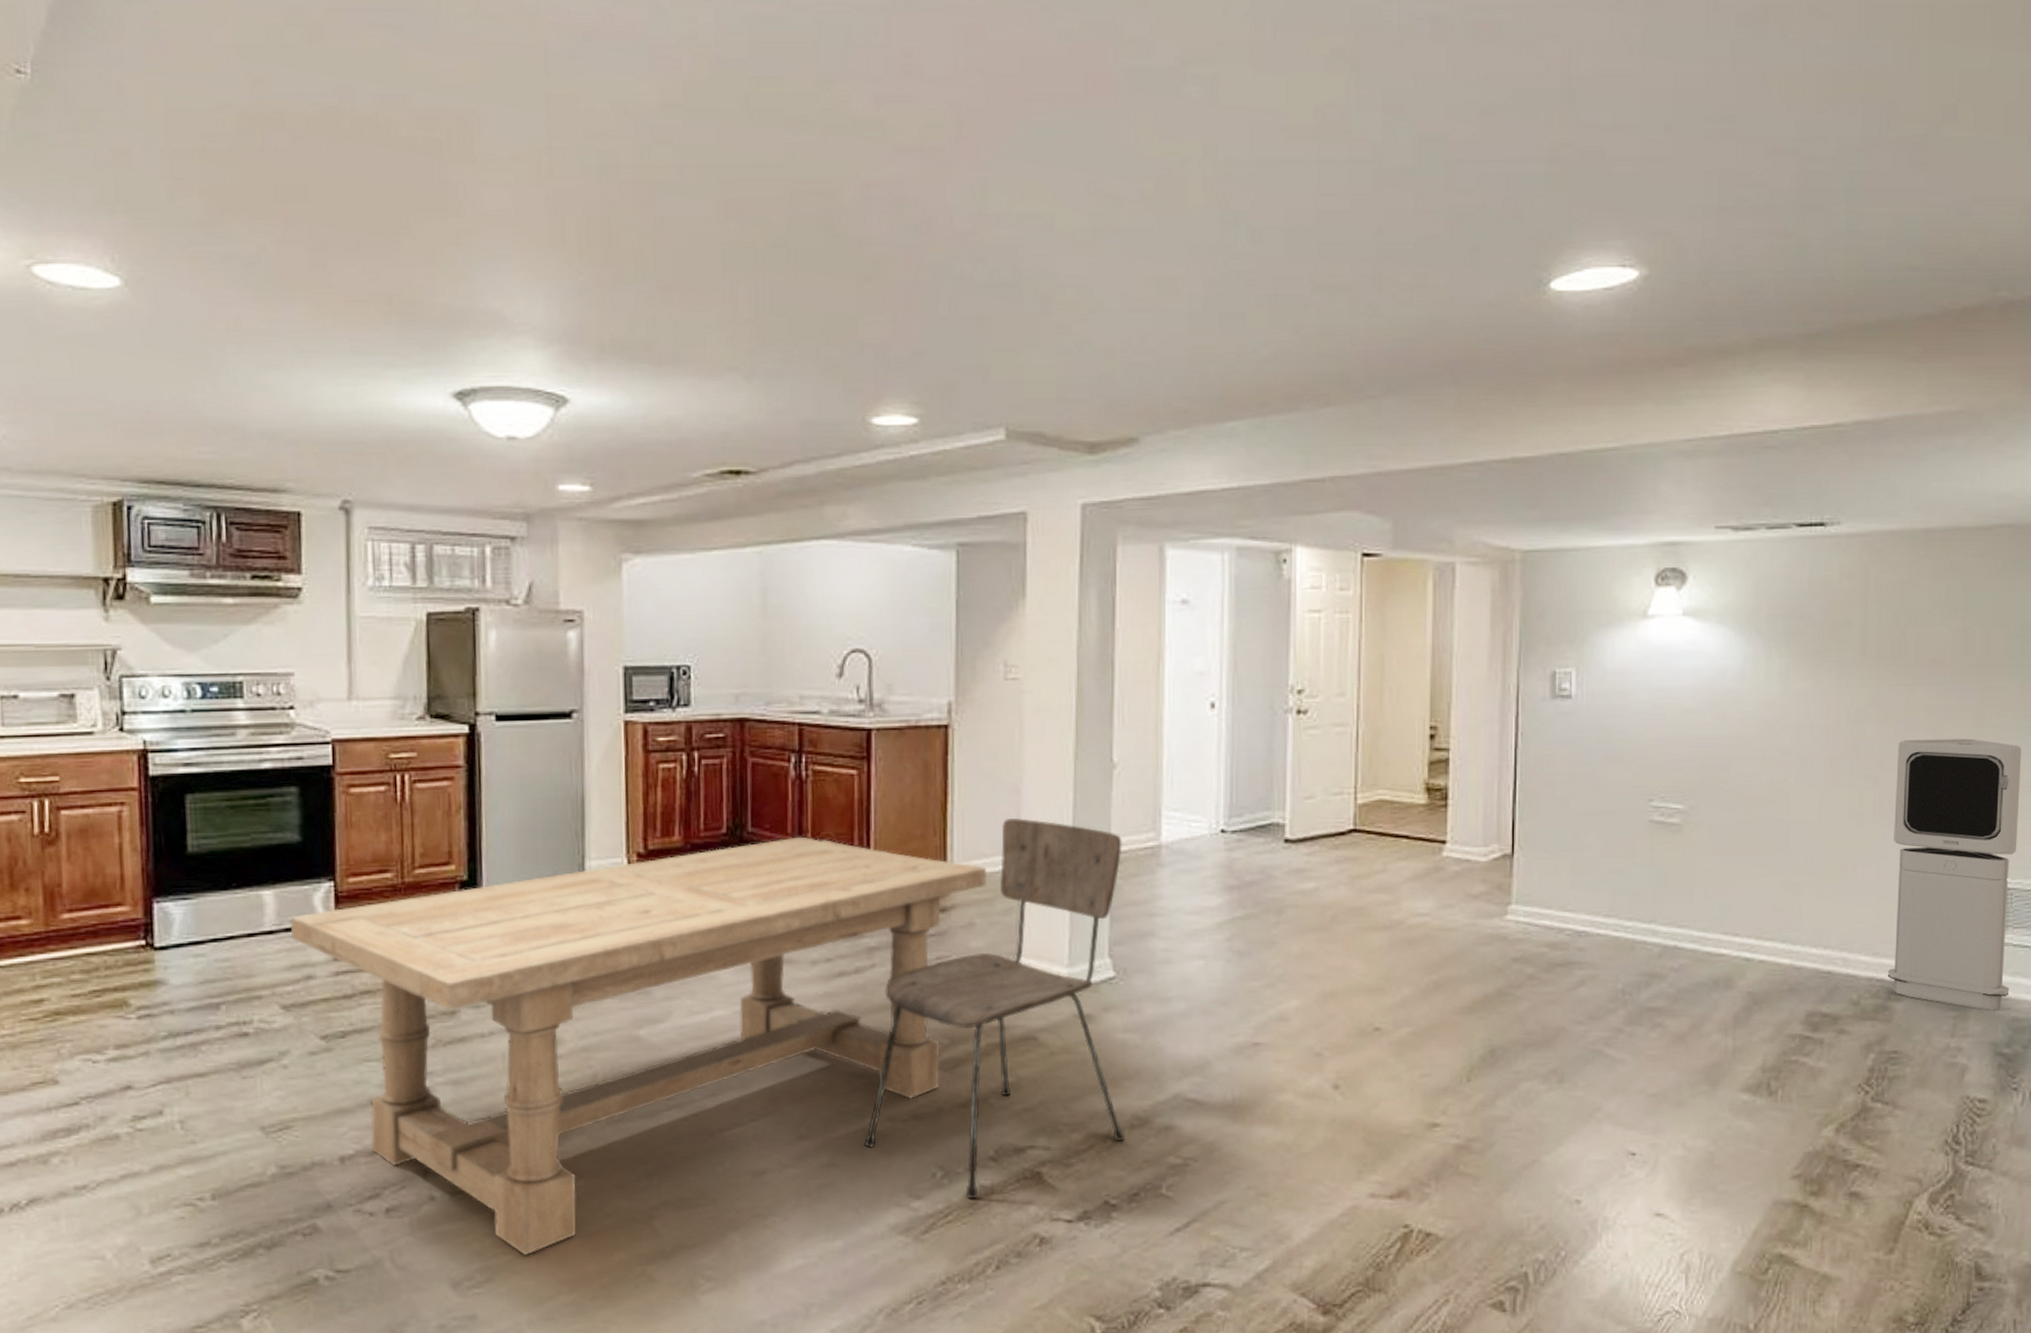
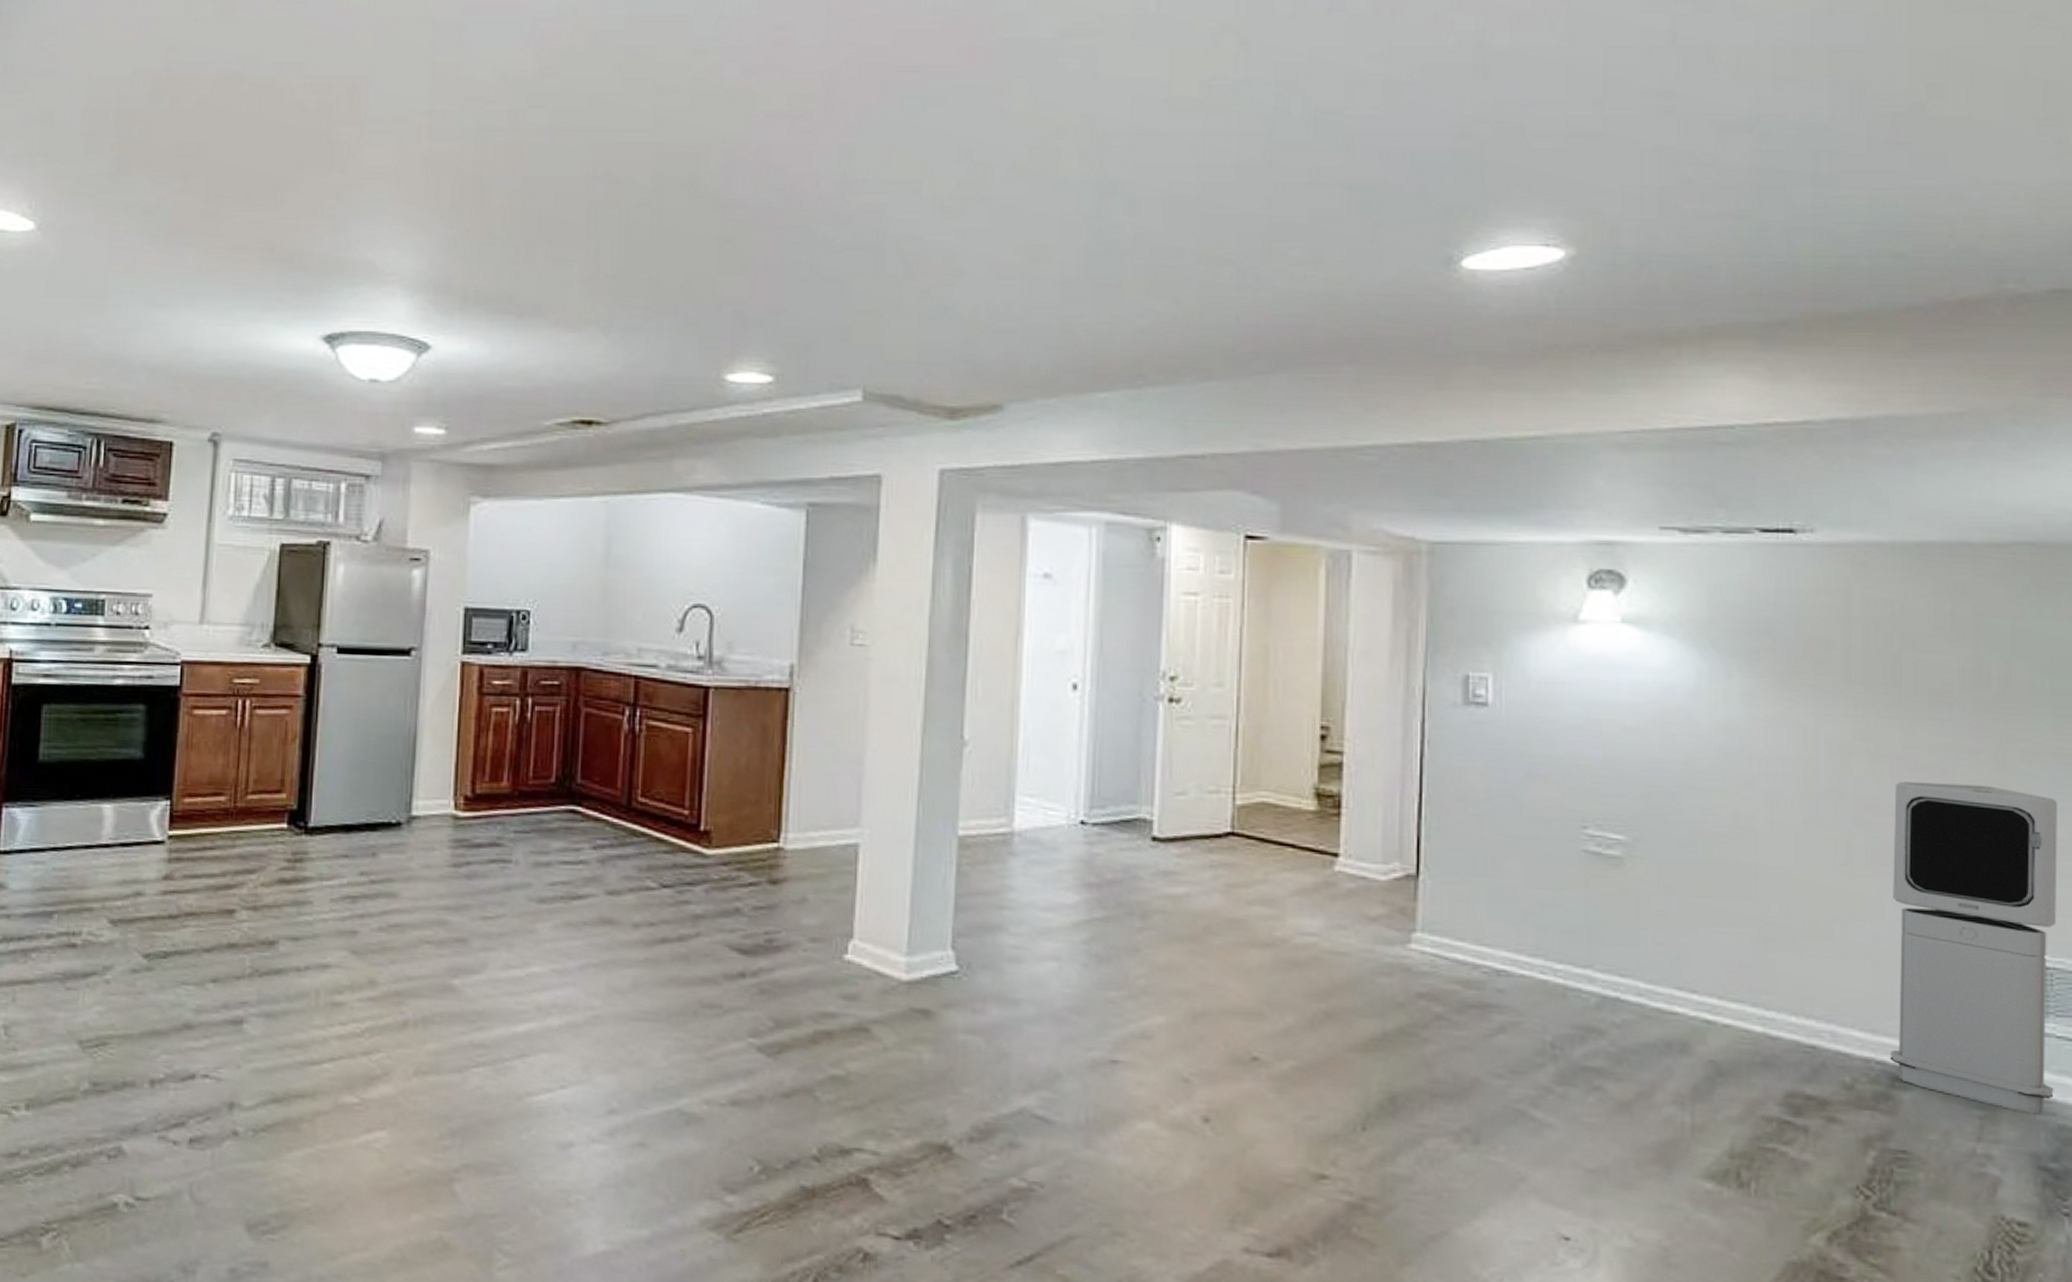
dining table: present [289,836,986,1255] -> none [125,792,822,1205]
dining chair: present [865,818,1125,1198] -> none [679,791,971,1200]

